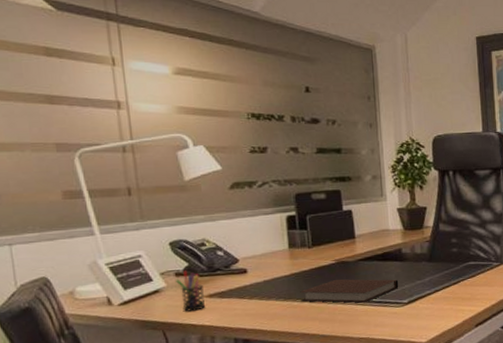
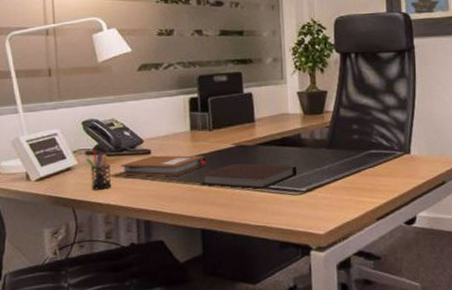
notebook: none [214,272,307,296] -> present [120,155,206,177]

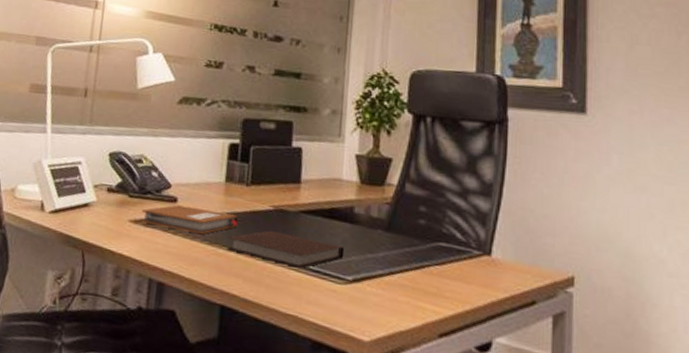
pen holder: present [86,149,112,190] -> none [106,187,131,236]

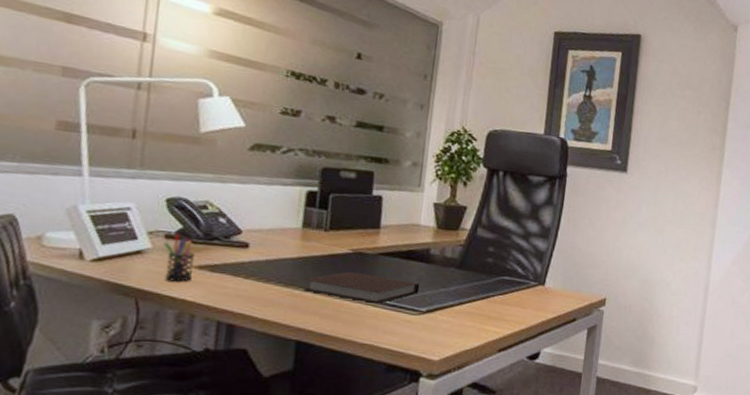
pen holder: none [106,187,131,236] -> present [164,233,195,282]
notebook: present [140,204,239,235] -> none [206,250,316,278]

